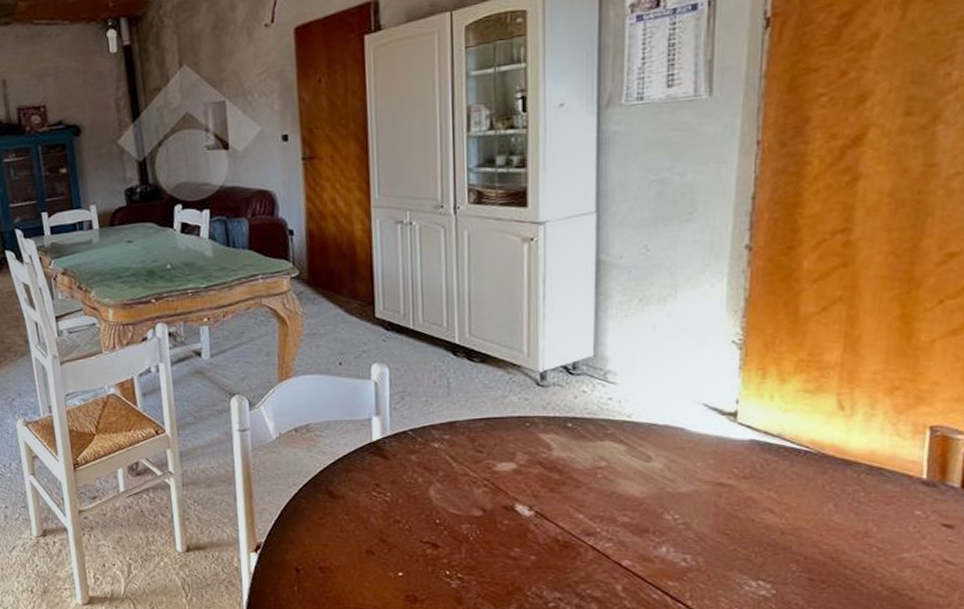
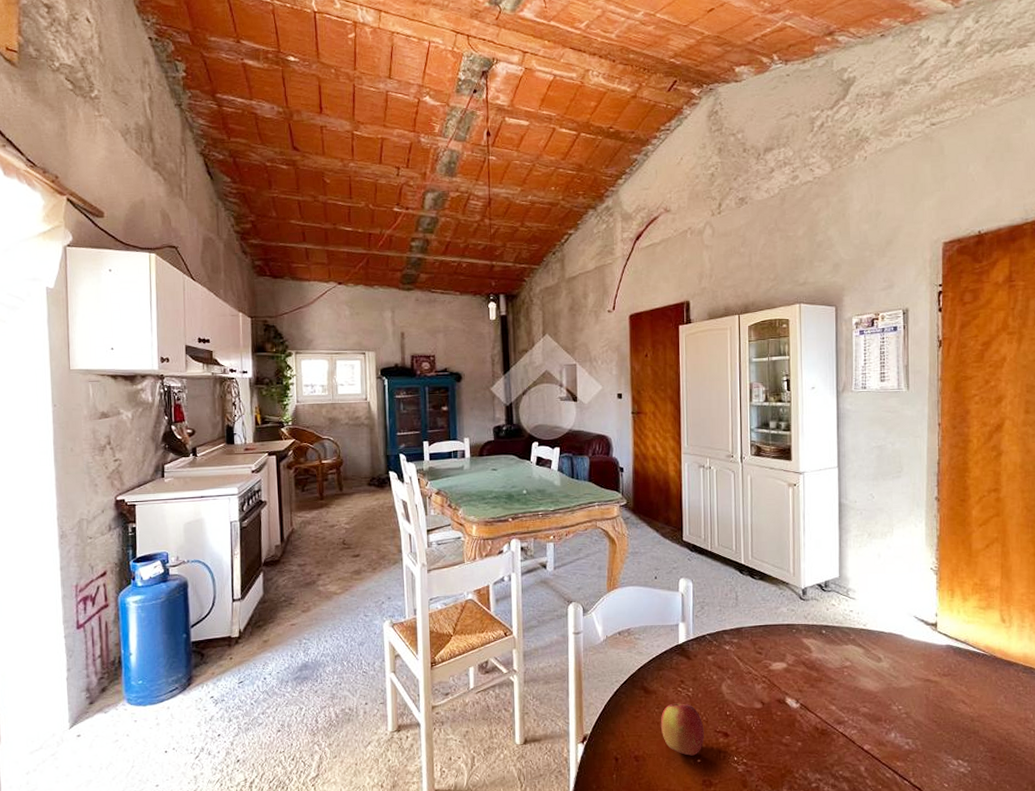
apple: none [350,509,407,568] -> present [660,703,704,756]

